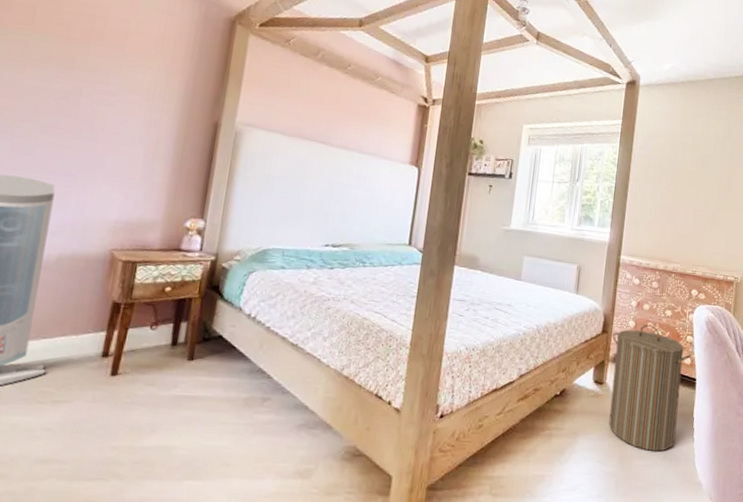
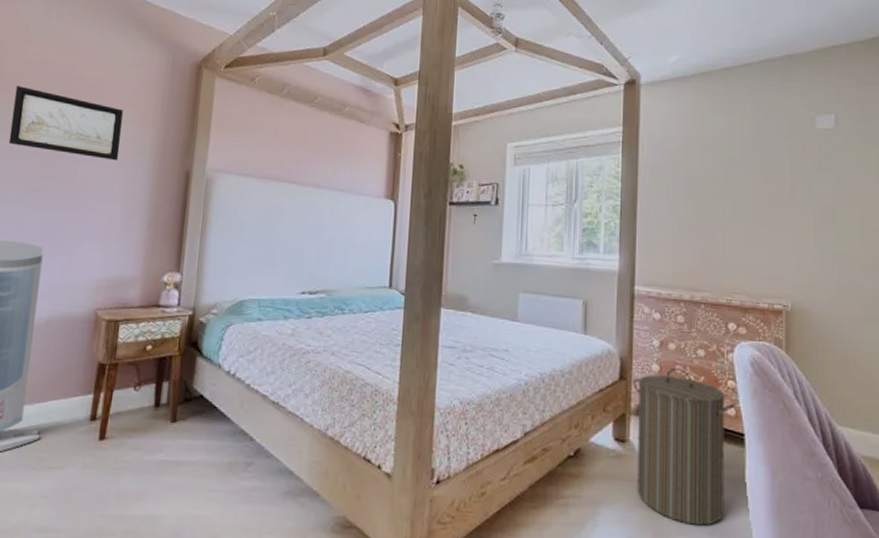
wall art: none [18,18,149,106] -> present [8,86,123,161]

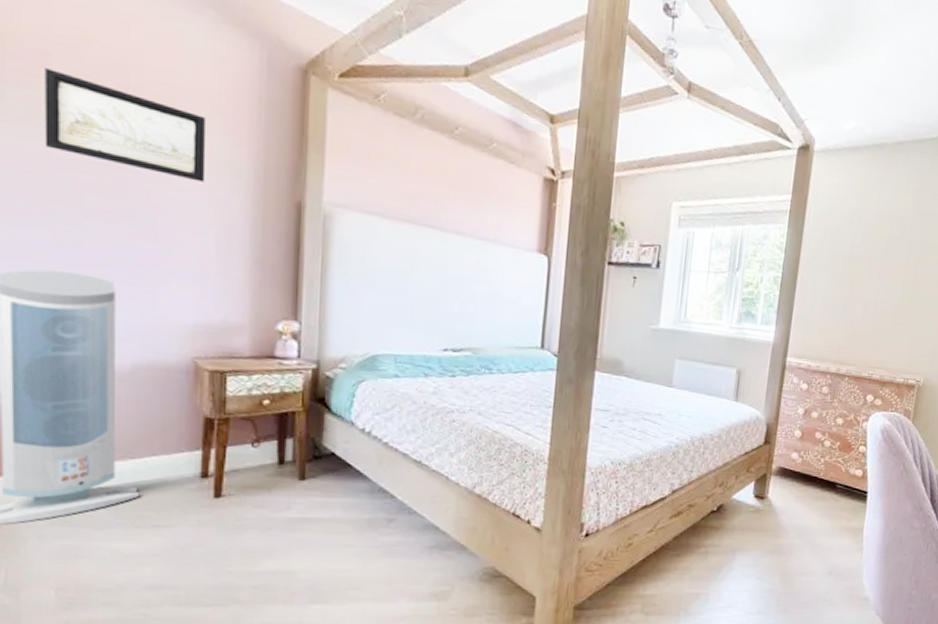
laundry hamper: present [633,367,735,526] -> none [770,433,863,567]

